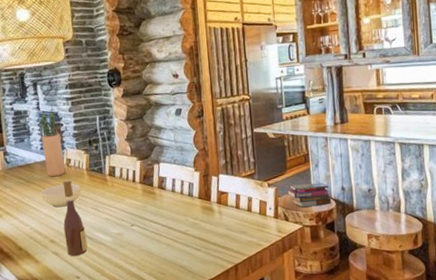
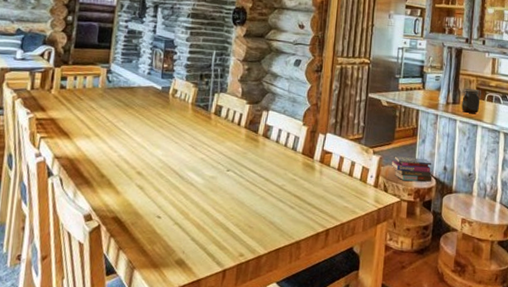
vase: present [40,106,65,177] -> none [149,32,172,106]
bowl: present [41,183,82,208] -> none [138,114,183,139]
wine bottle: present [62,179,88,256] -> none [152,110,178,193]
jar: none [349,104,370,131] -> present [461,88,482,114]

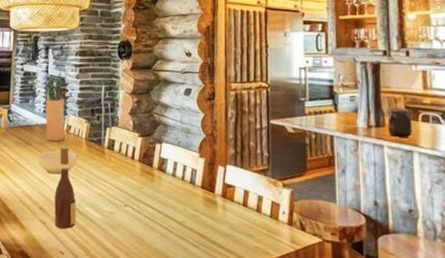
bowl: none [138,114,183,139] -> present [37,150,78,175]
vase: none [149,32,172,106] -> present [45,71,65,142]
wine bottle: none [152,110,178,193] -> present [54,146,77,229]
books: present [391,156,432,182] -> none [306,189,361,220]

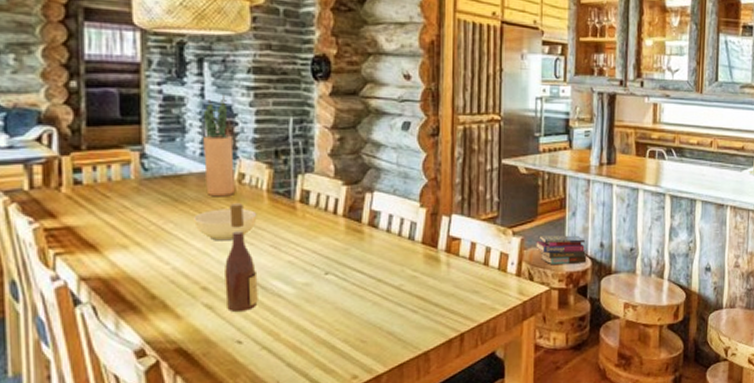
books: none [306,189,361,220] -> present [536,235,587,265]
jar: present [387,107,414,138] -> none [618,143,642,176]

